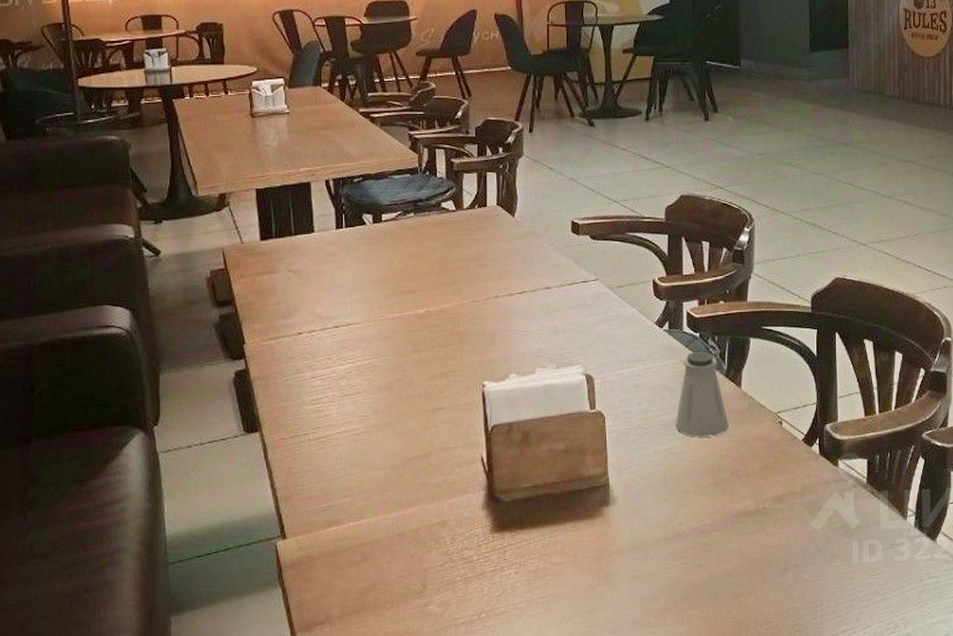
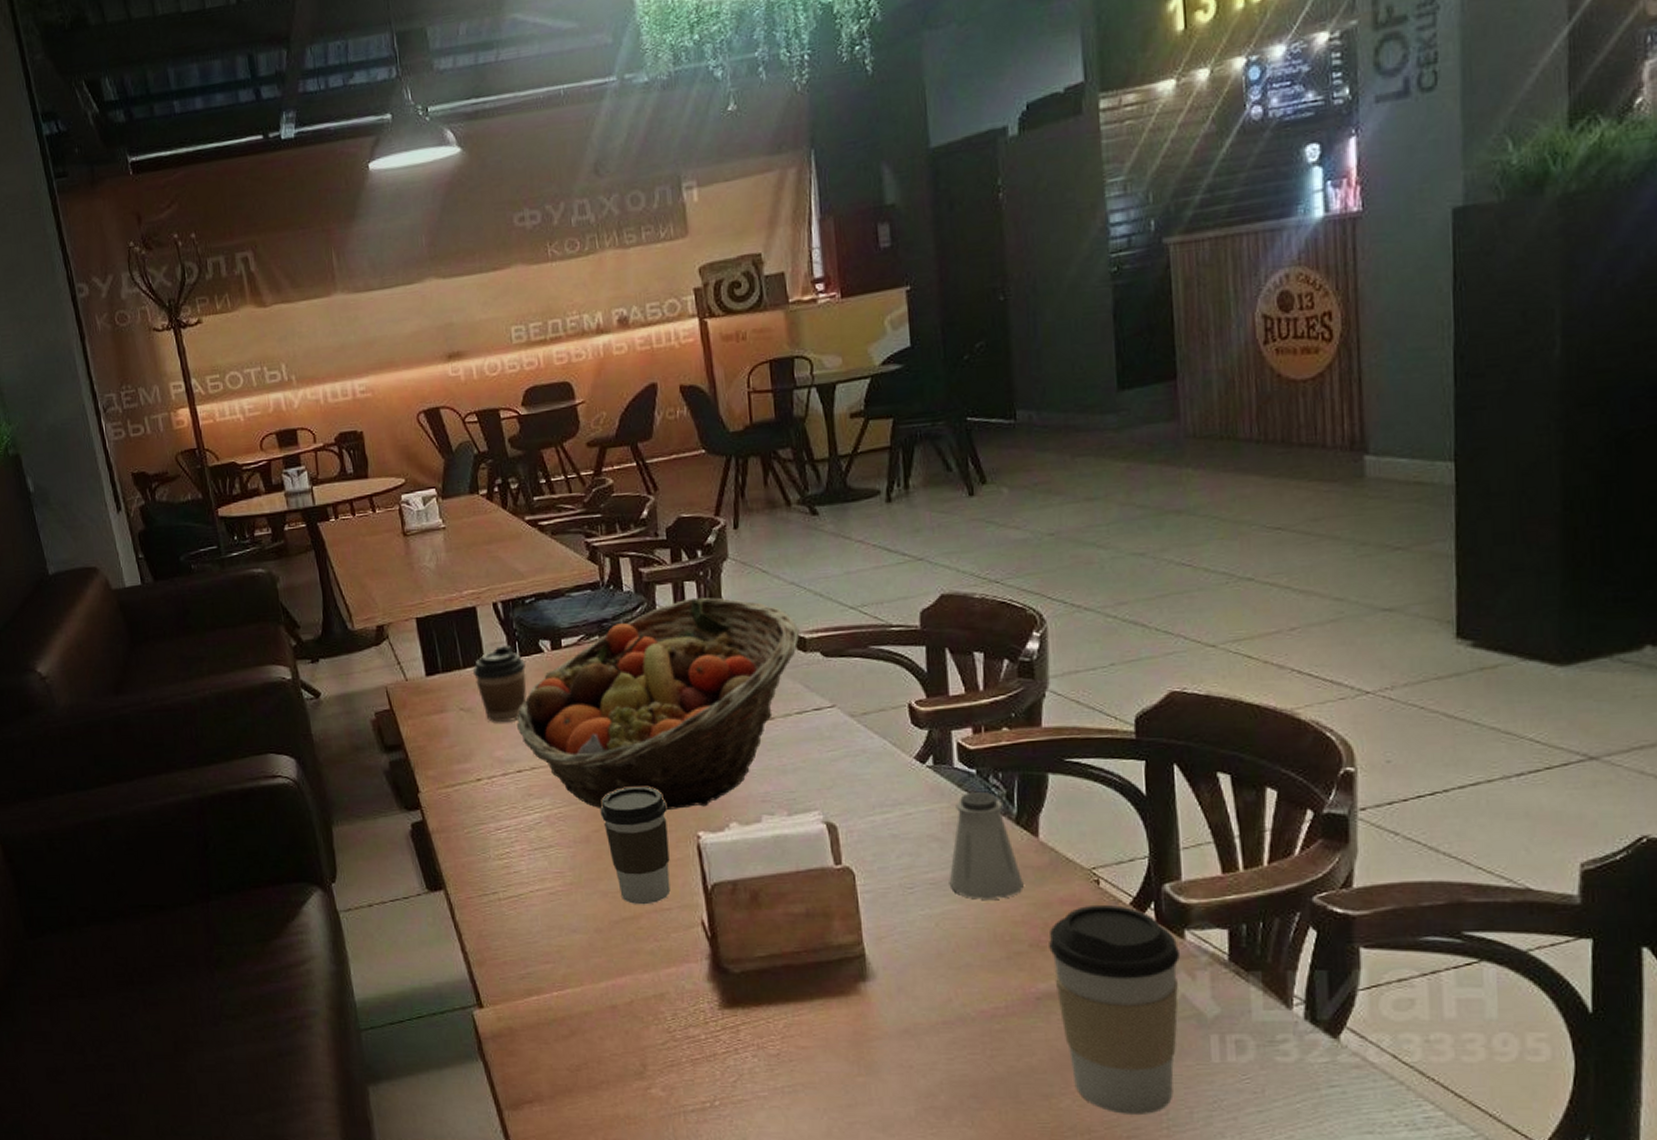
coffee cup: none [302,216,349,284] -> present [472,645,527,723]
fruit basket: none [338,186,575,362] -> present [517,597,800,810]
coffee cup: none [404,342,460,444] -> present [600,786,671,905]
coffee cup: none [745,440,834,607] -> present [1049,904,1180,1114]

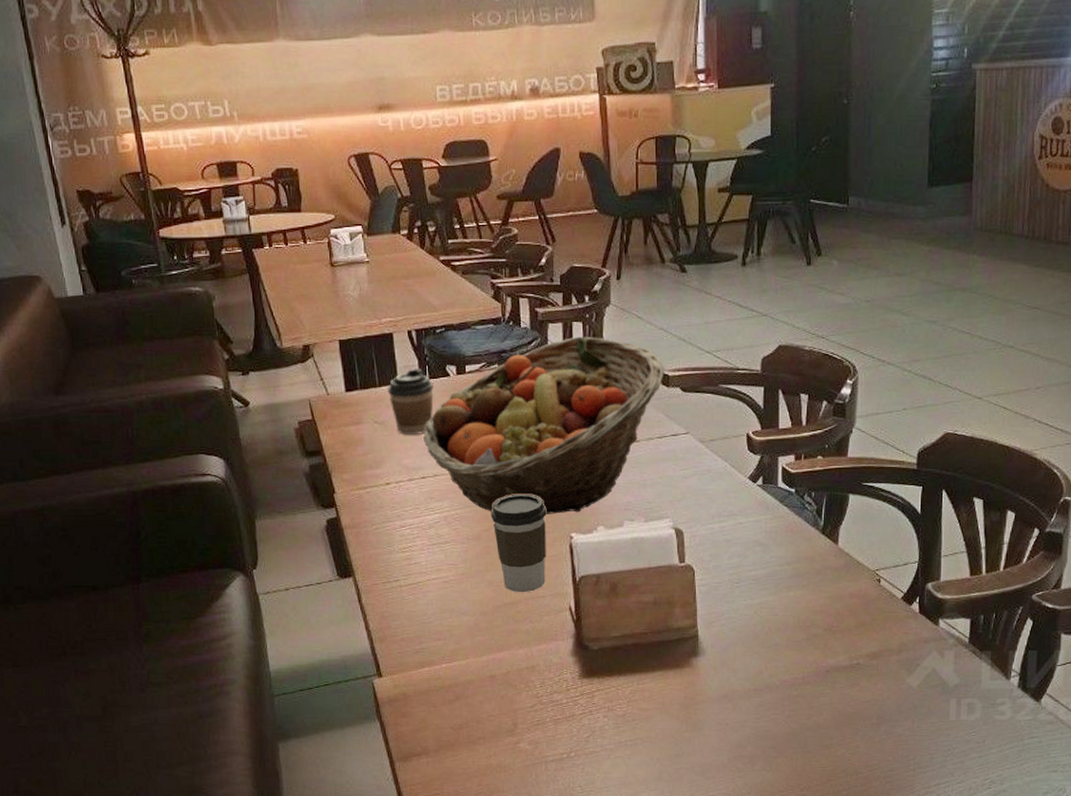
saltshaker: present [949,791,1024,900] -> none [767,506,824,593]
coffee cup: present [1049,904,1180,1114] -> none [839,598,934,760]

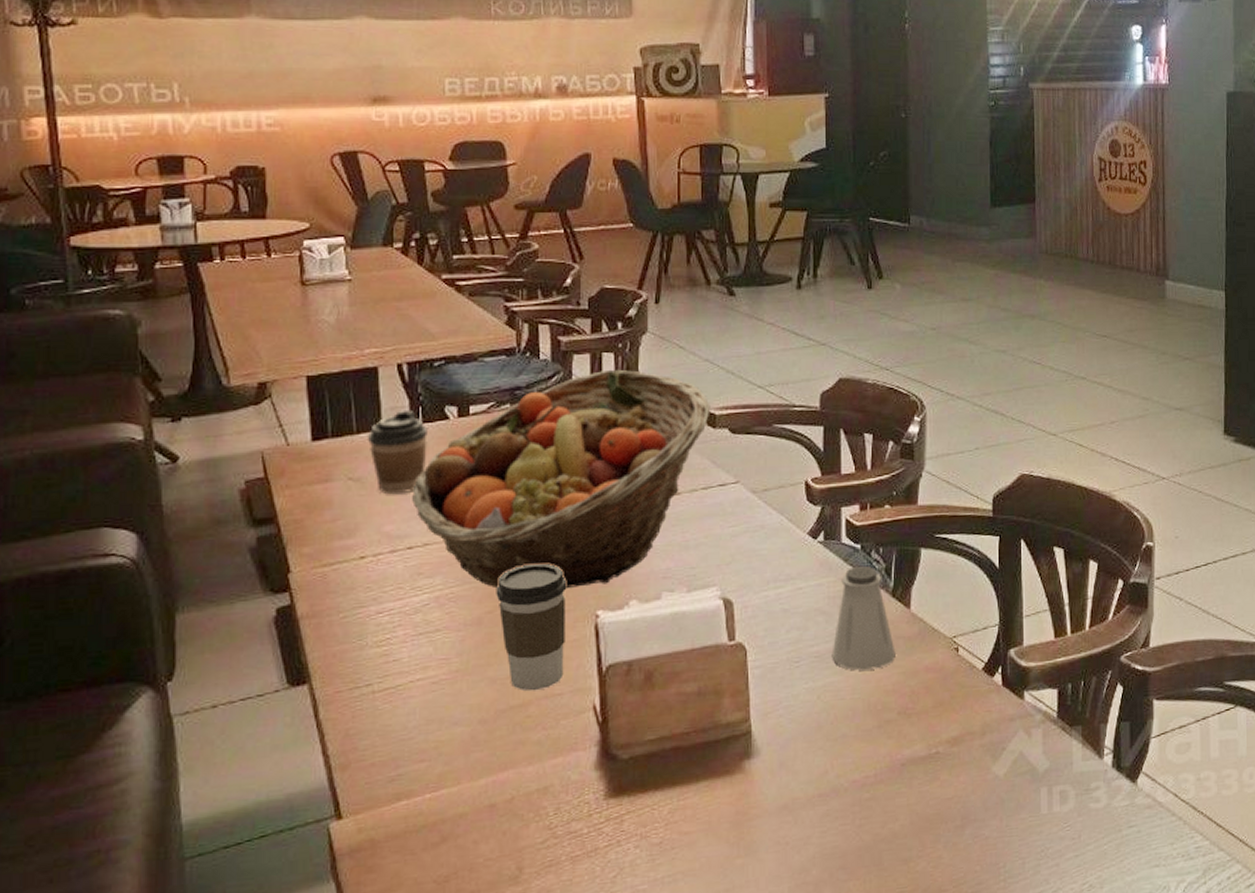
saltshaker: none [767,506,824,593] -> present [832,565,896,671]

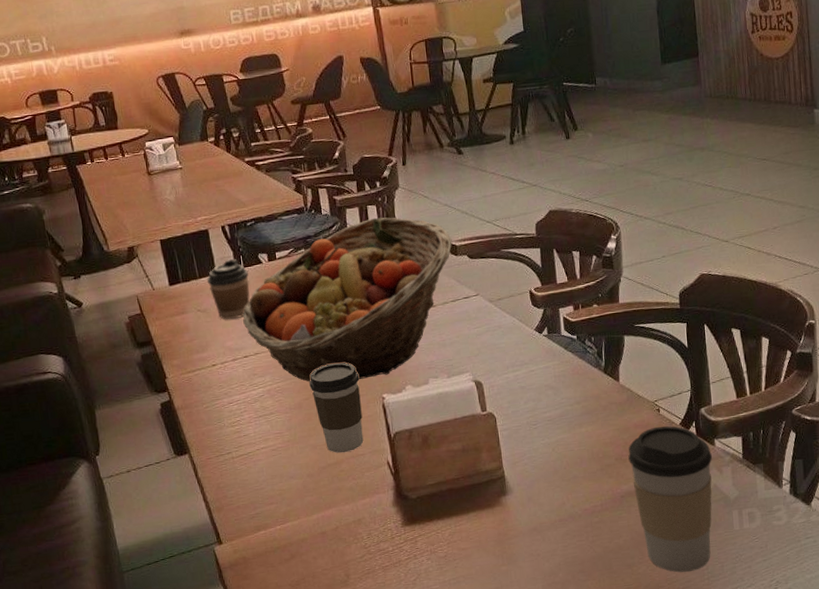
saltshaker: present [832,565,896,671] -> none [560,351,610,429]
coffee cup: none [914,670,1019,871] -> present [628,426,712,573]

